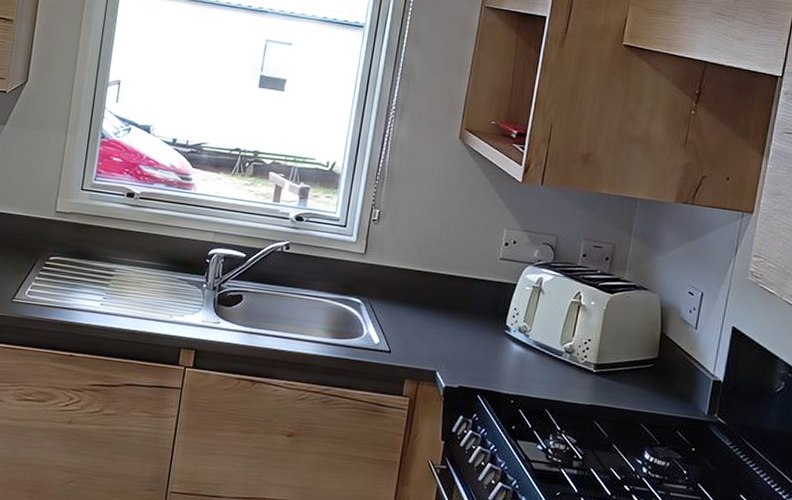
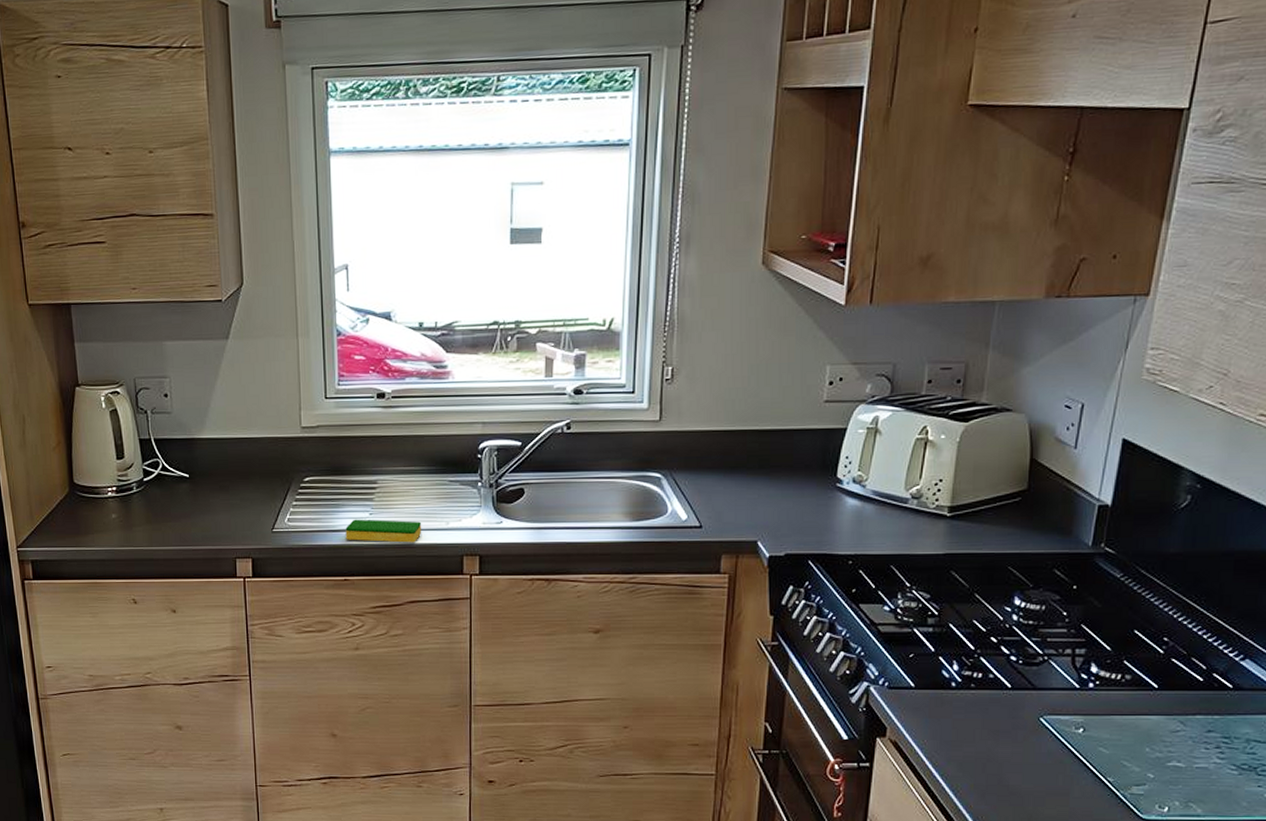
dish sponge: none [78,300,149,330] -> present [345,519,422,543]

